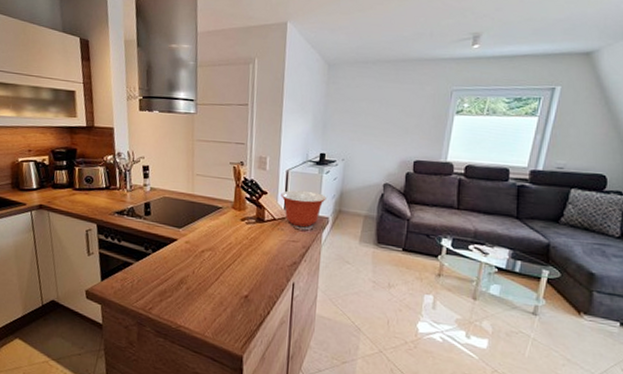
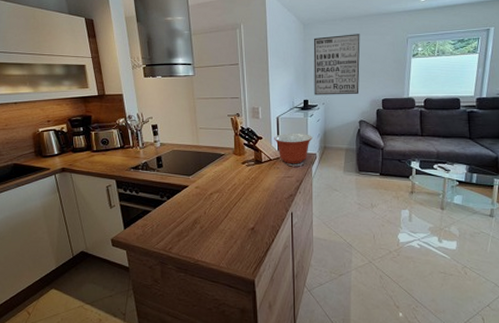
wall art: none [333,80,395,152] -> present [313,34,360,95]

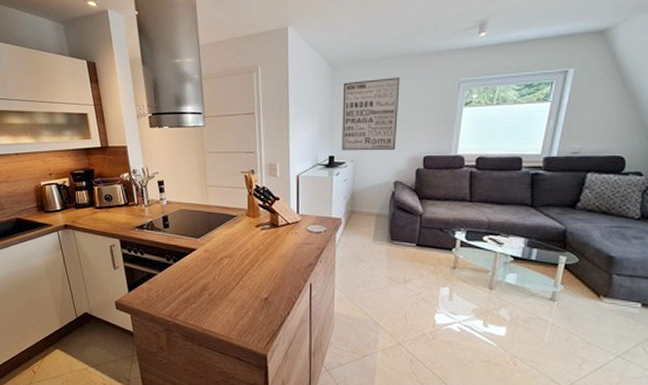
mixing bowl: present [274,133,313,164] -> none [293,193,338,230]

